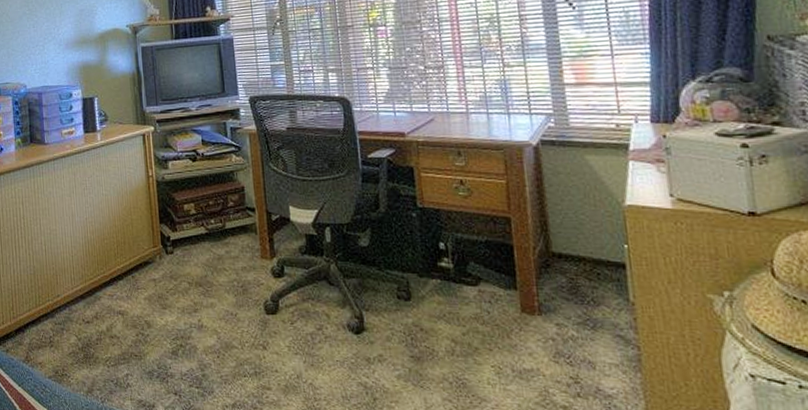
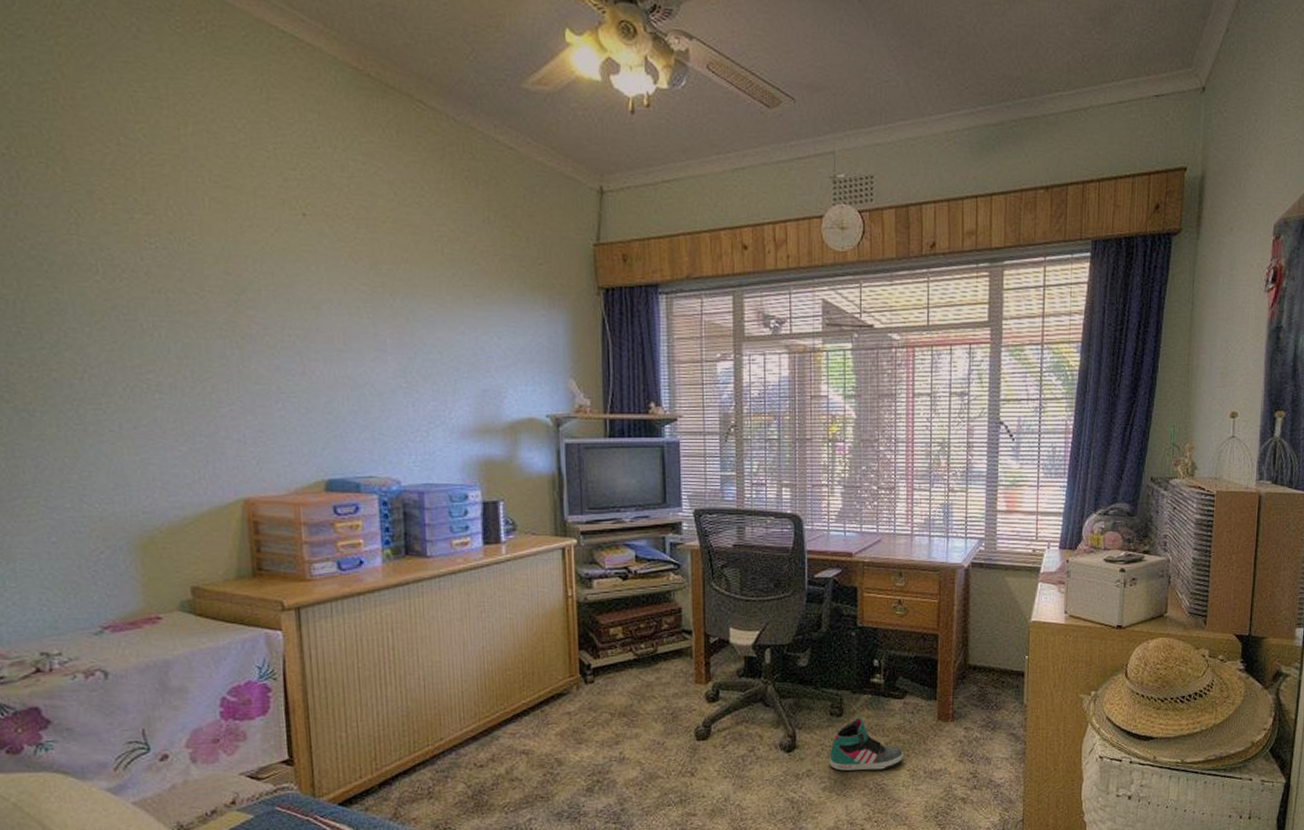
sneaker: none [401,303,486,363] -> present [830,717,904,772]

